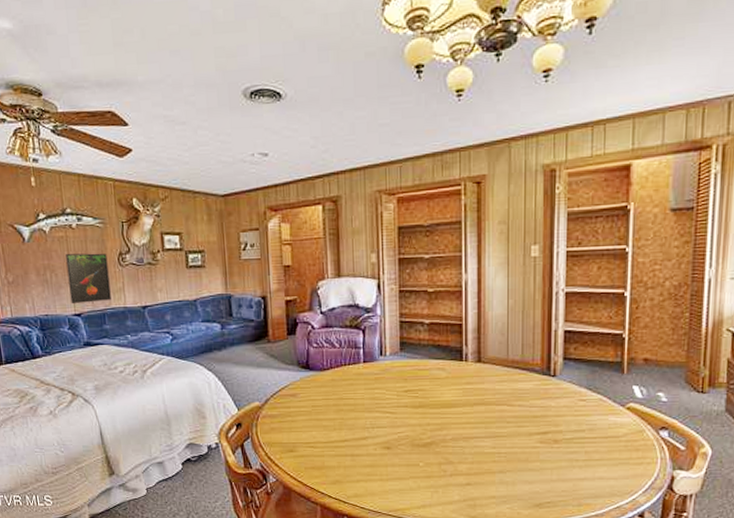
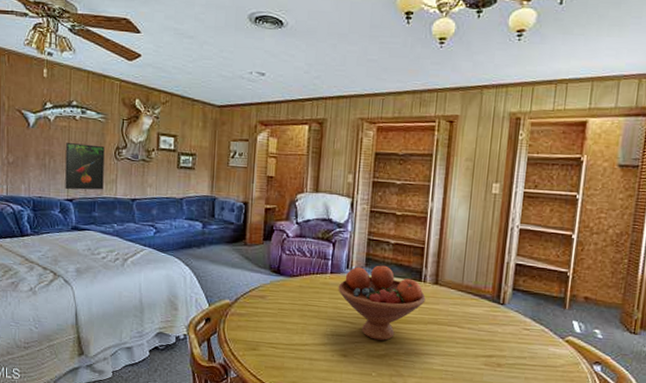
fruit bowl: none [373,348,469,428] -> present [338,265,426,341]

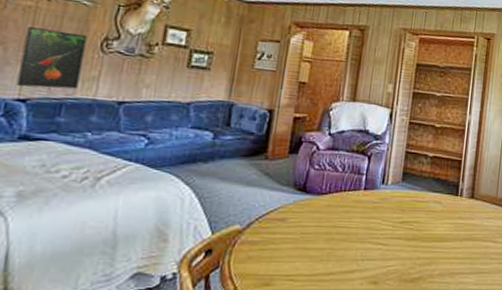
fruit bowl: present [338,265,426,341] -> none [371,179,462,262]

